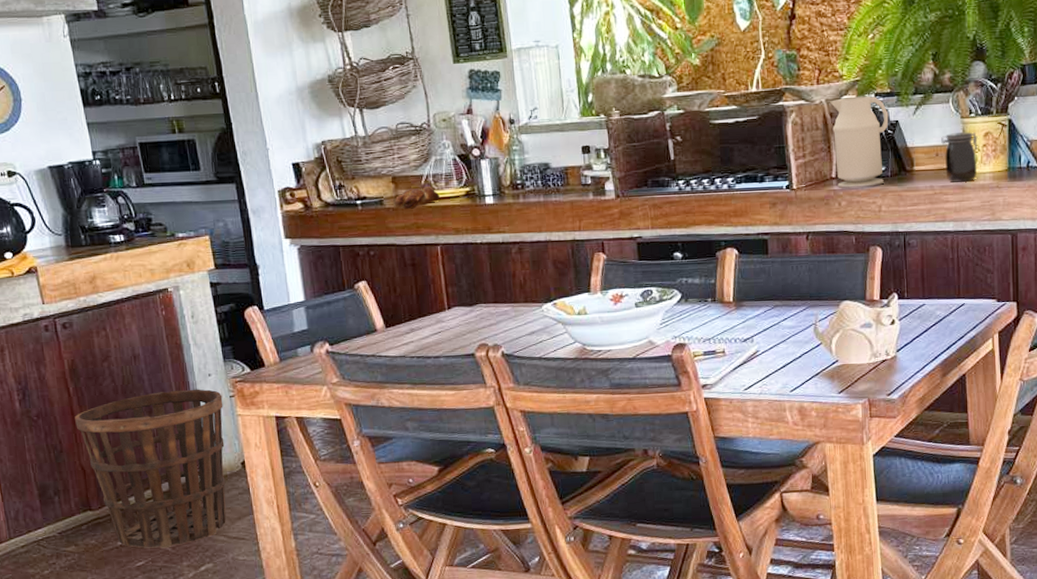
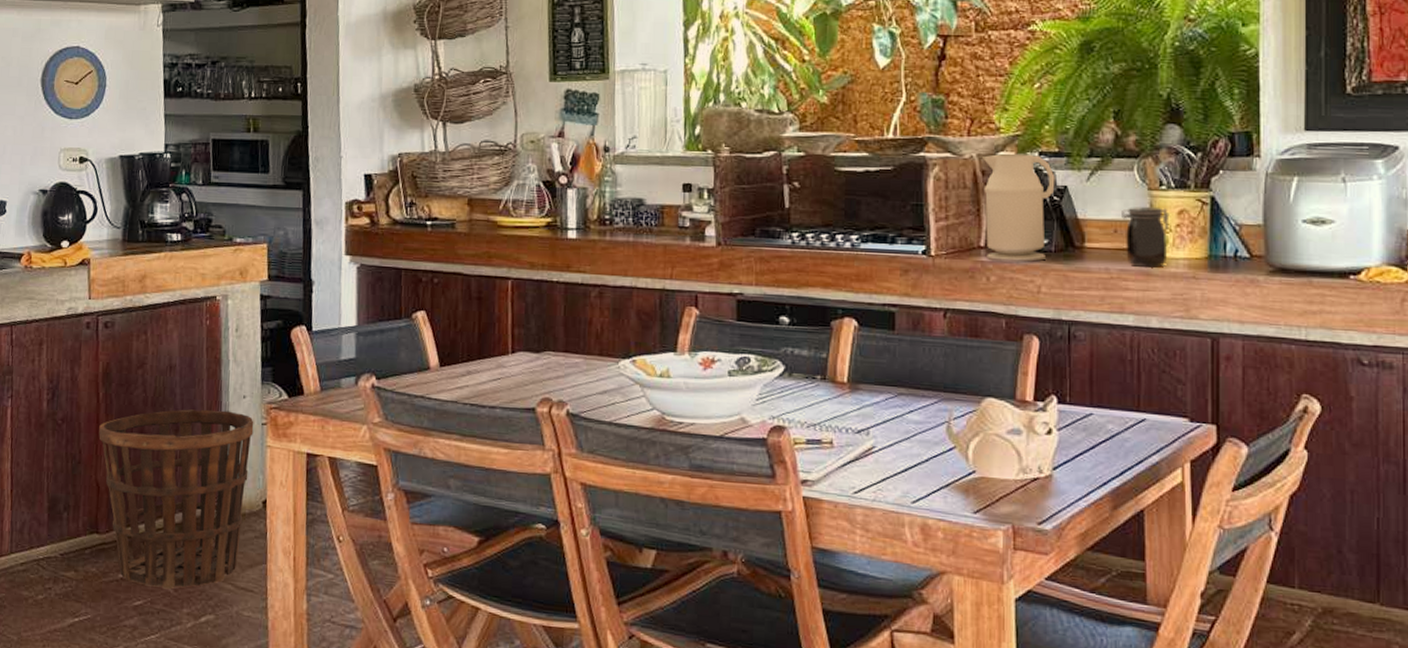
bread loaf: present [394,185,439,209] -> none [467,212,517,236]

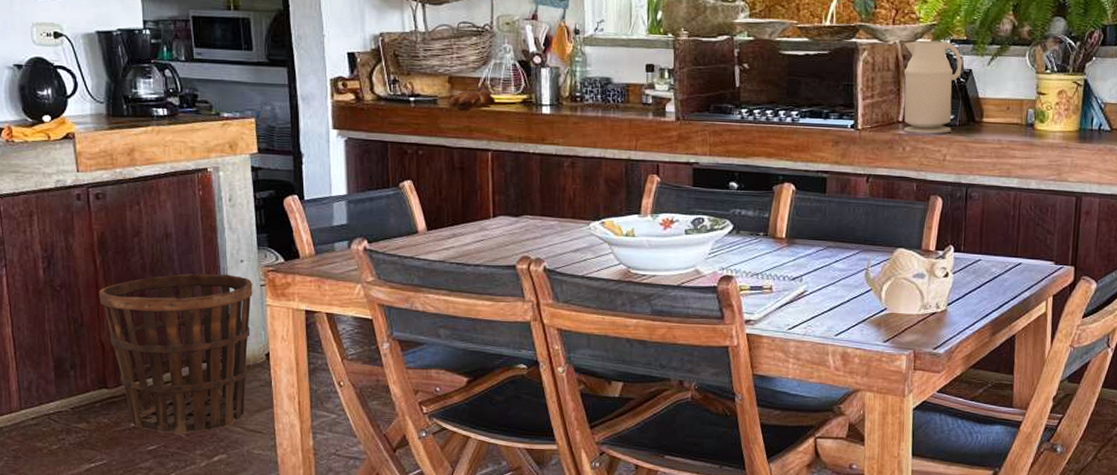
bread loaf: none [467,212,517,236] -> present [449,89,495,111]
jar: present [1122,206,1170,268] -> none [1014,87,1052,139]

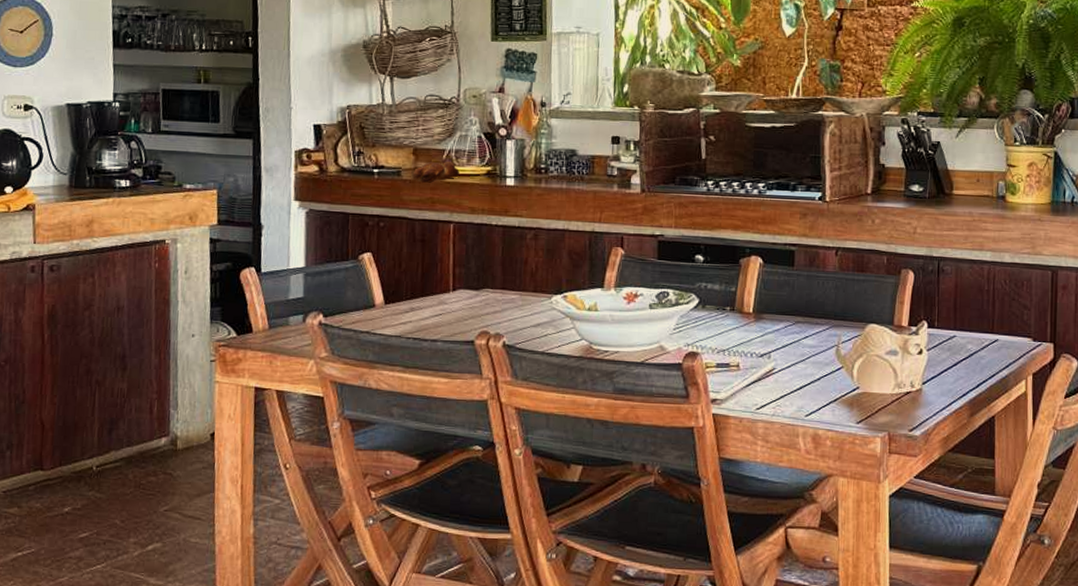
basket: present [99,273,253,435] -> none [43,348,203,521]
water jug: present [904,40,963,136] -> none [871,113,930,209]

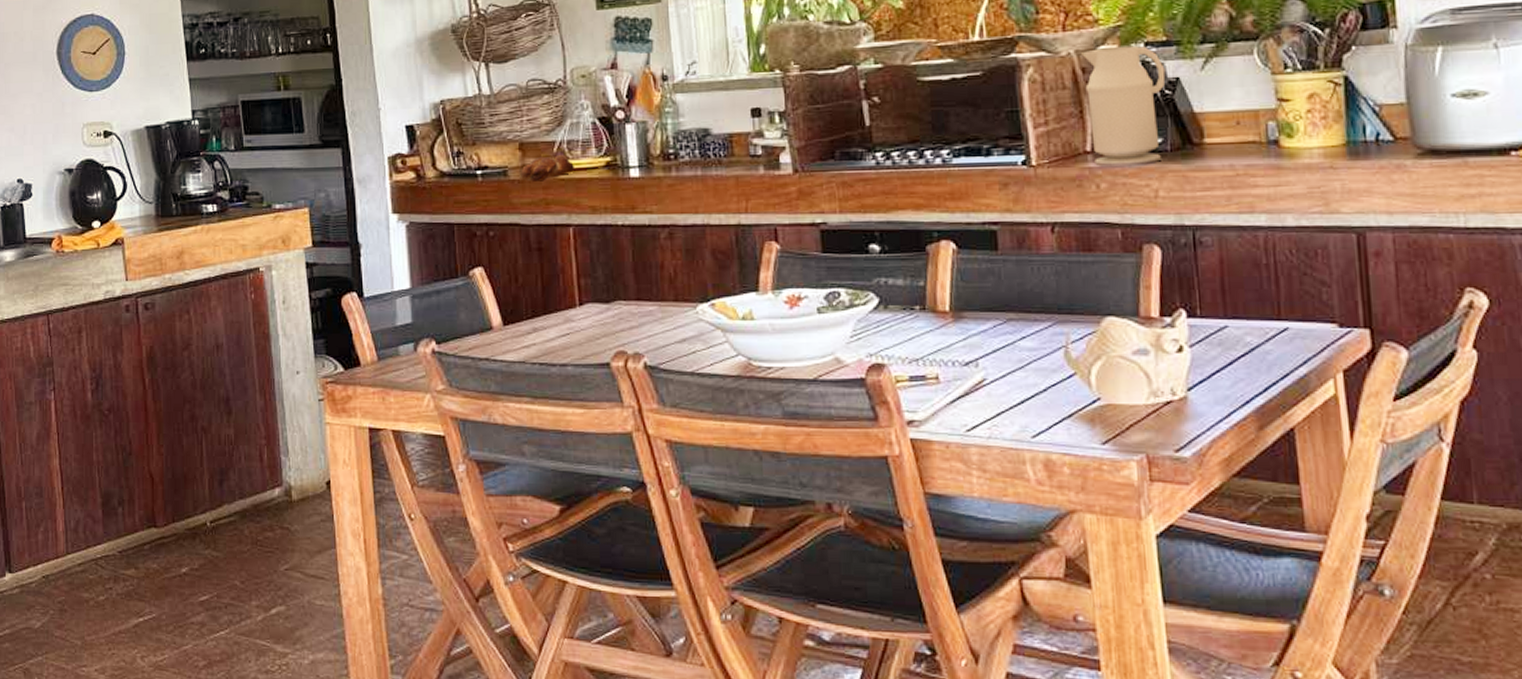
water jug: none [871,113,930,209] -> present [1081,45,1166,168]

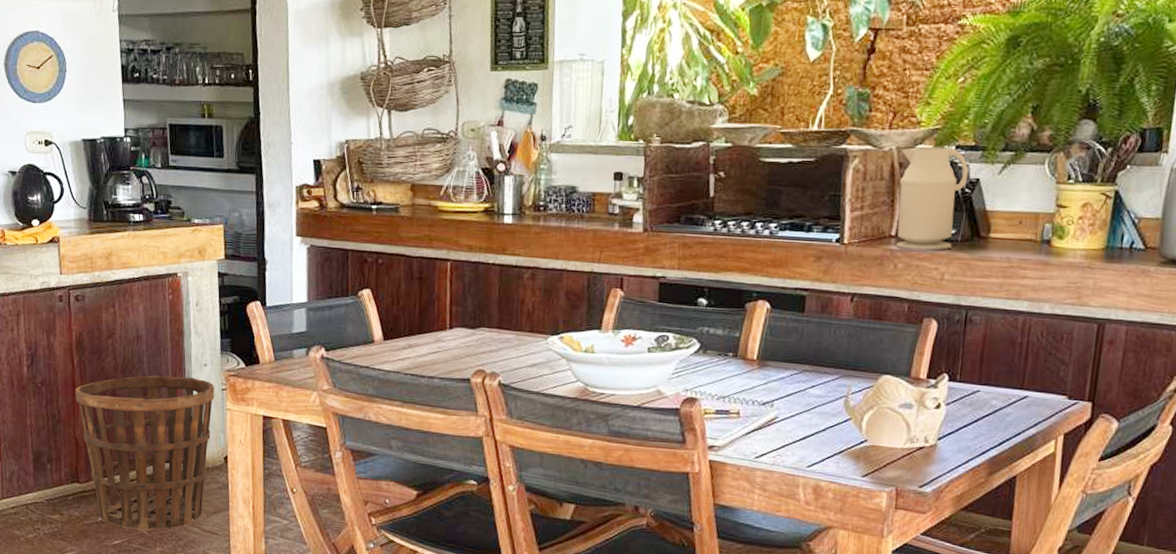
basket: none [148,388,310,582] -> present [75,375,215,531]
bread loaf: present [521,154,574,182] -> none [410,197,457,220]

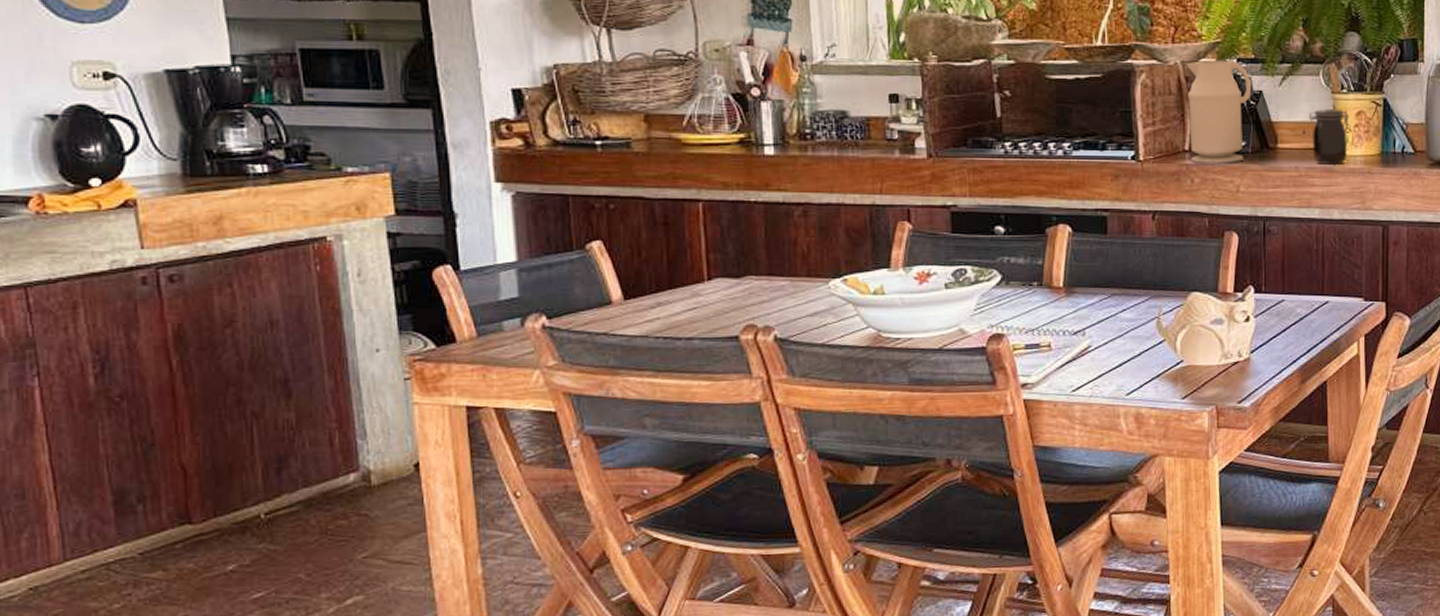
basket: present [75,375,215,531] -> none [177,368,394,575]
jar: none [1027,199,1074,258] -> present [1309,108,1350,165]

